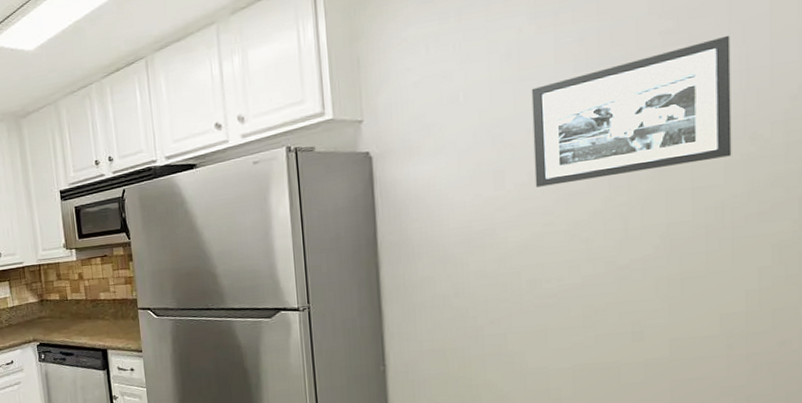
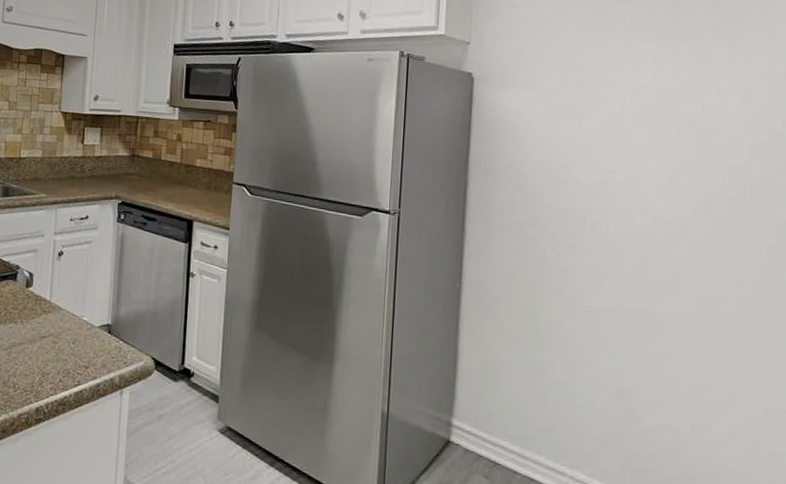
picture frame: present [531,35,732,188] -> none [605,40,758,142]

